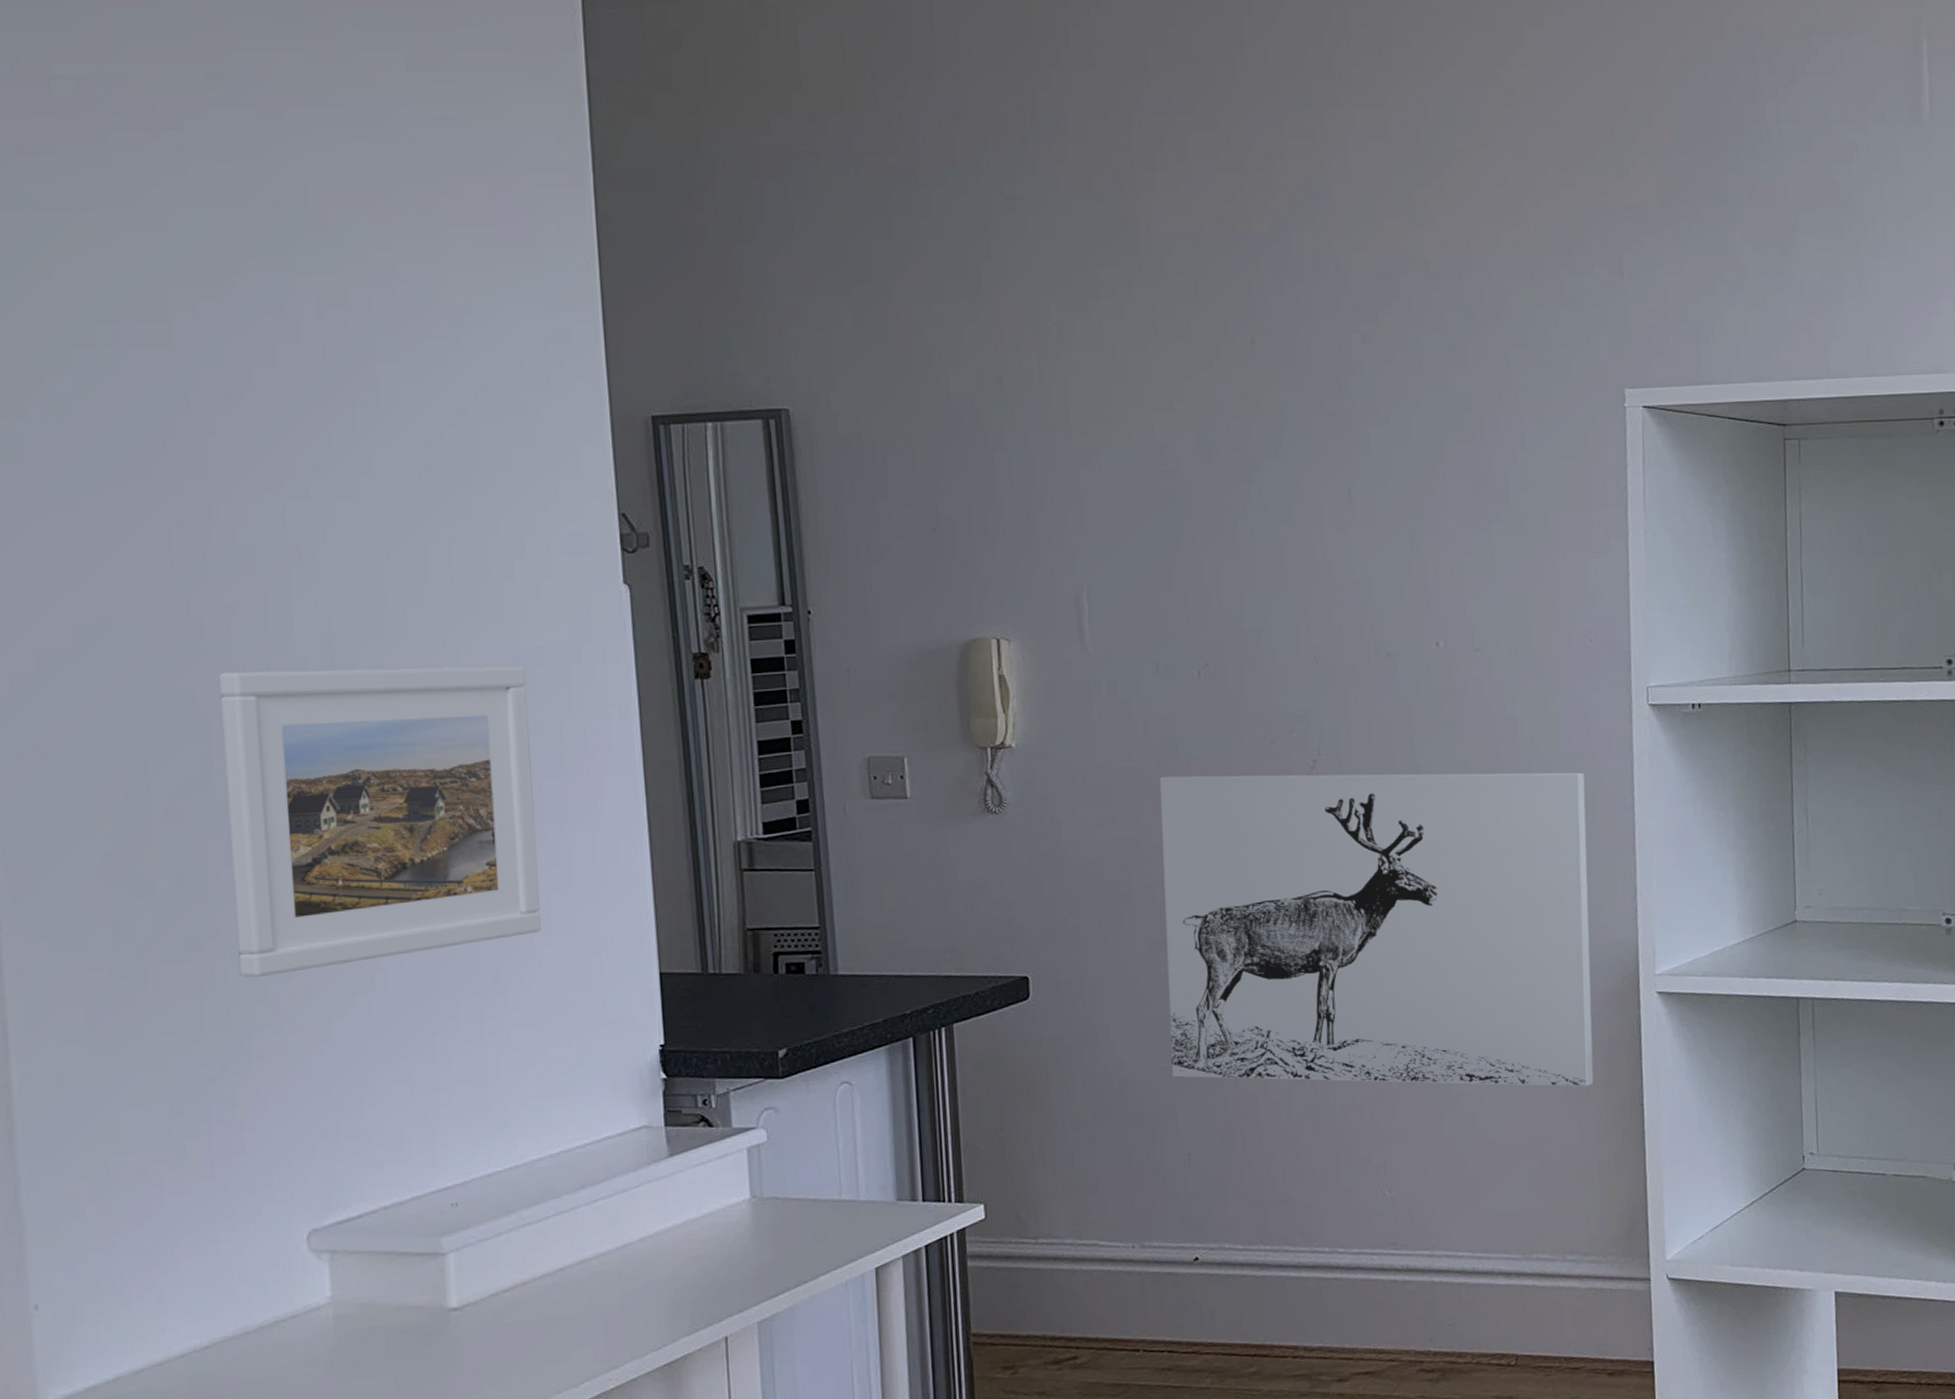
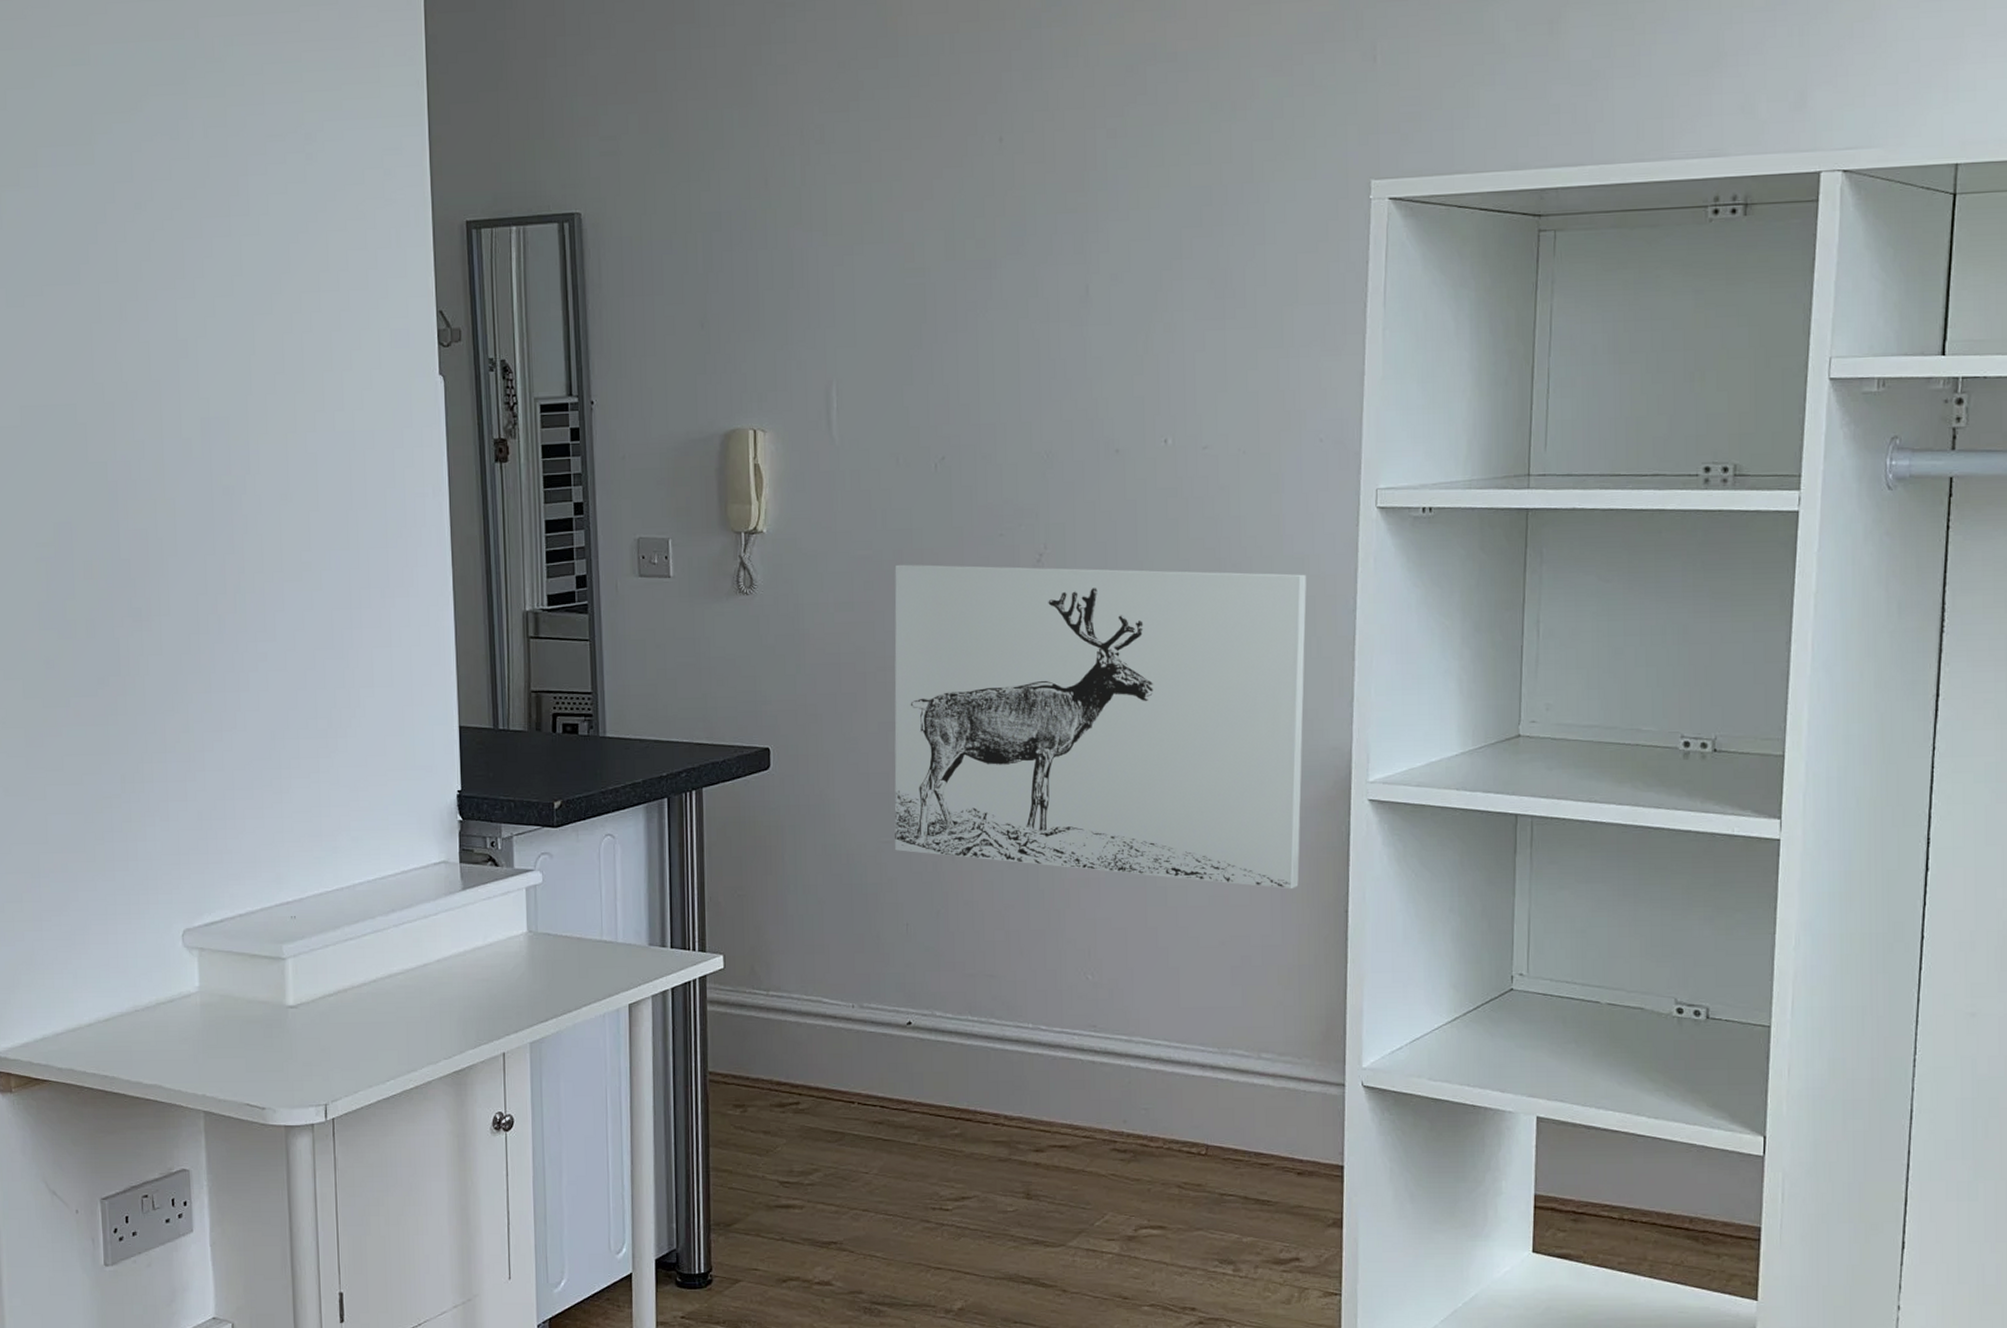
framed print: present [218,665,542,978] -> none [124,447,366,712]

